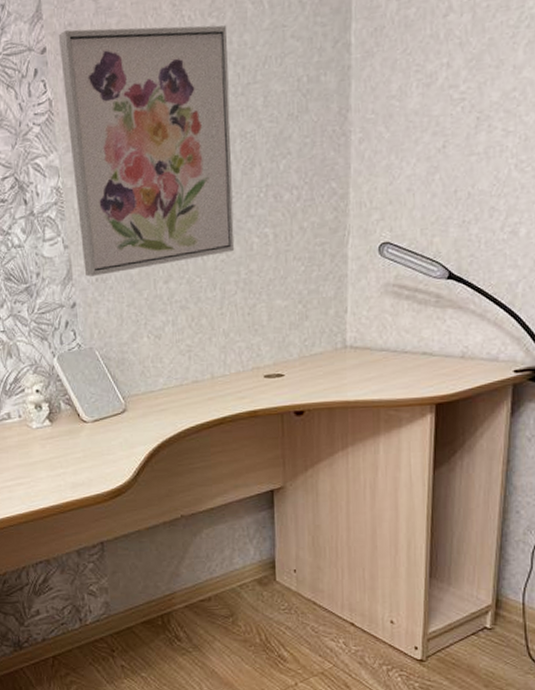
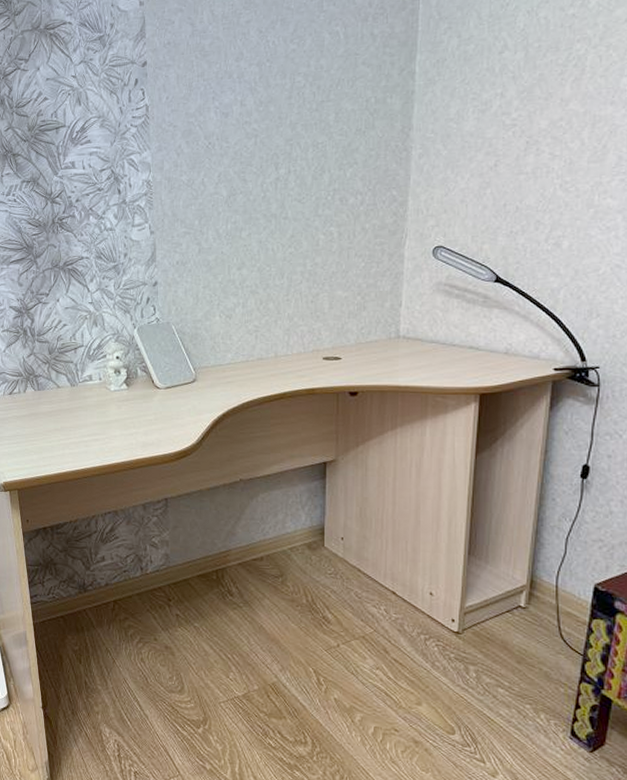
wall art: present [58,25,235,277] -> none [158,48,306,260]

